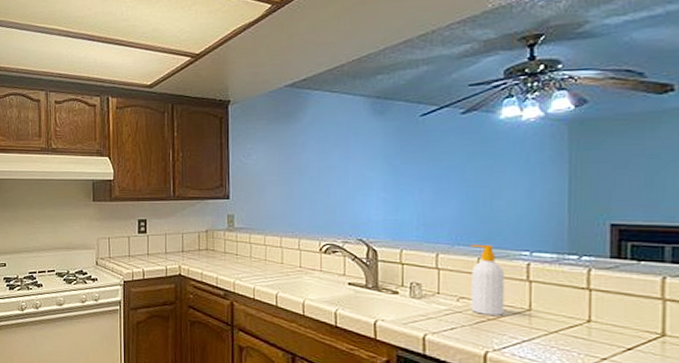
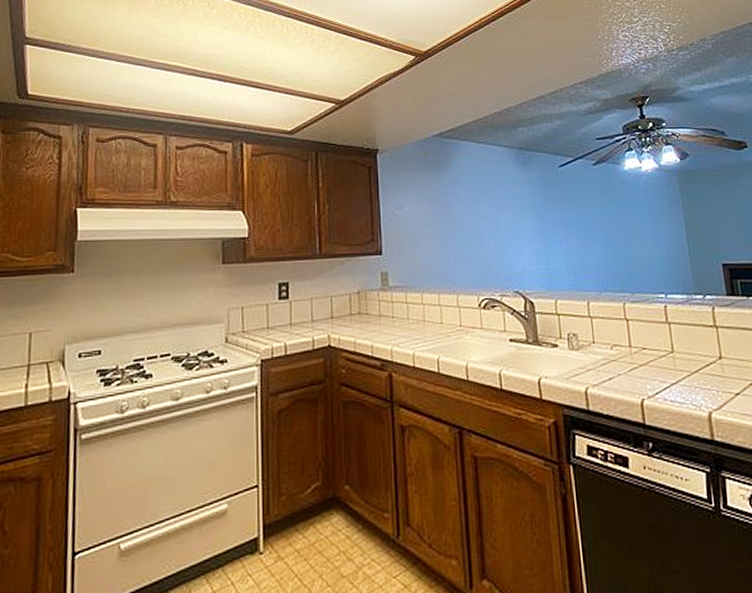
soap bottle: present [469,244,505,316] -> none [615,289,652,361]

